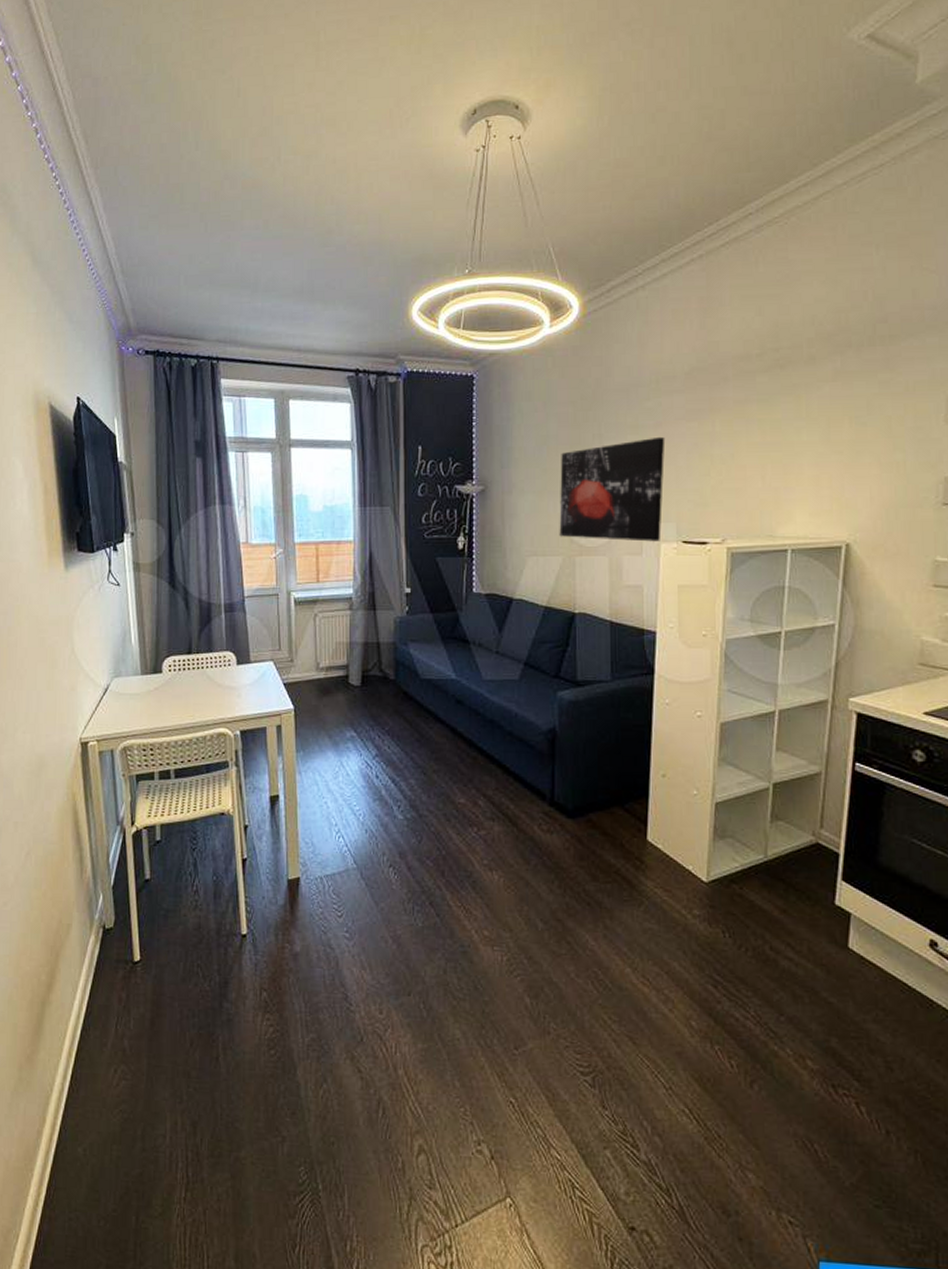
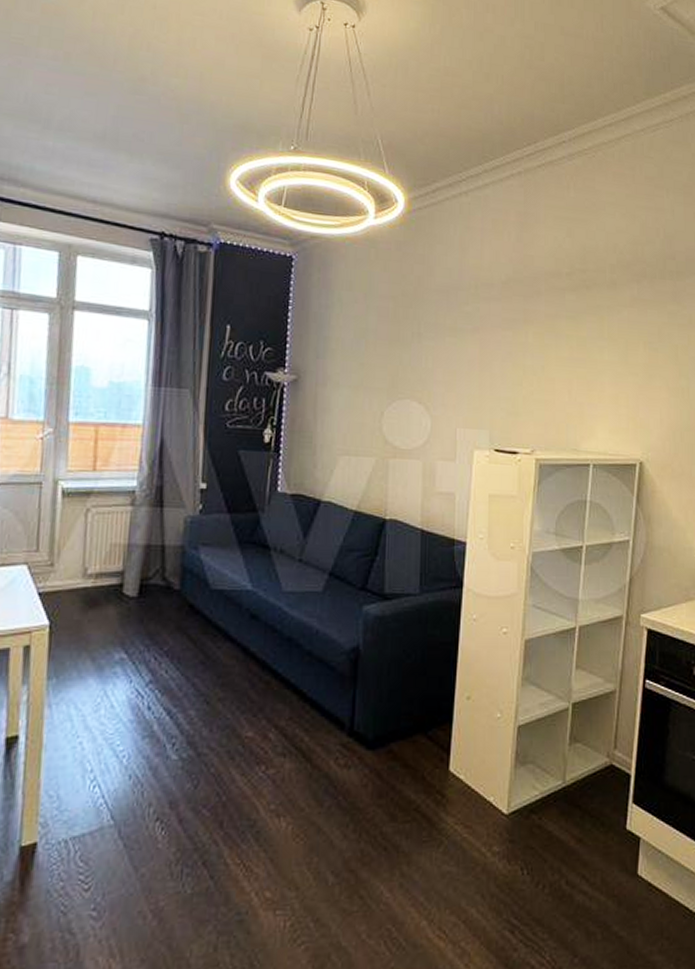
wall art: present [559,436,666,542] -> none [373,341,482,448]

